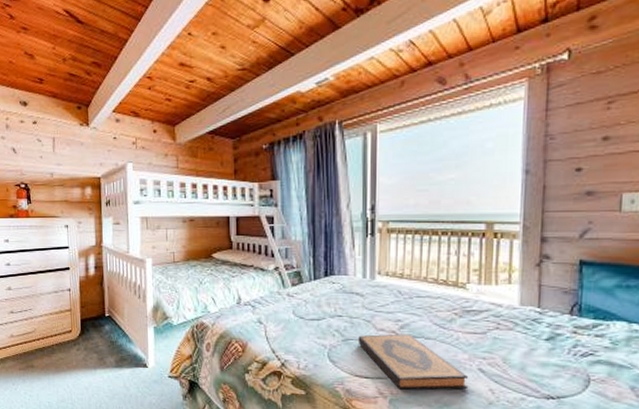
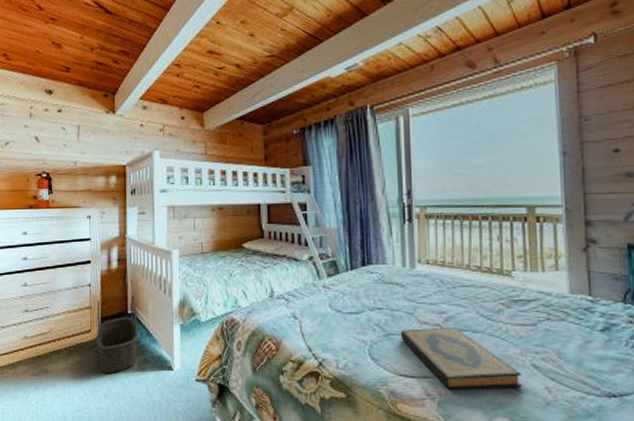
basket: none [76,299,115,369] -> present [96,295,138,373]

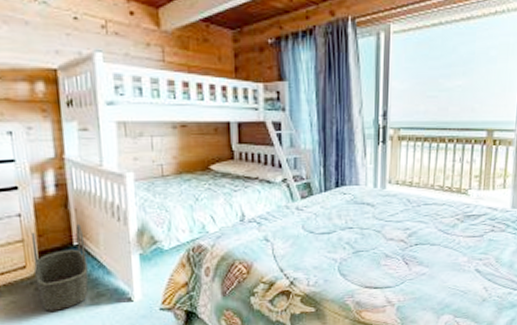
hardback book: present [400,327,523,390] -> none [368,241,467,296]

